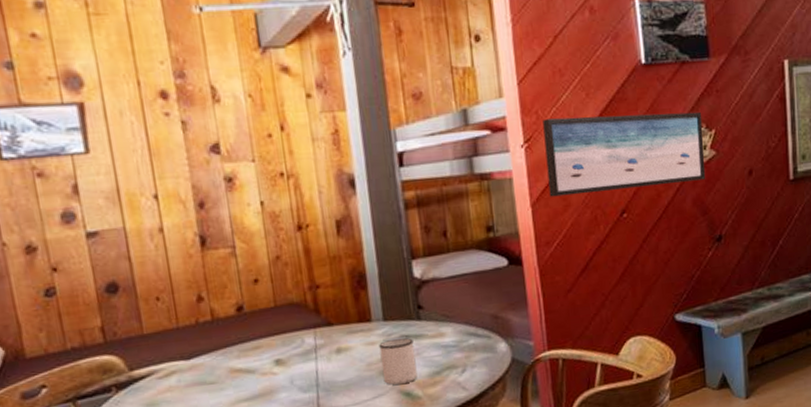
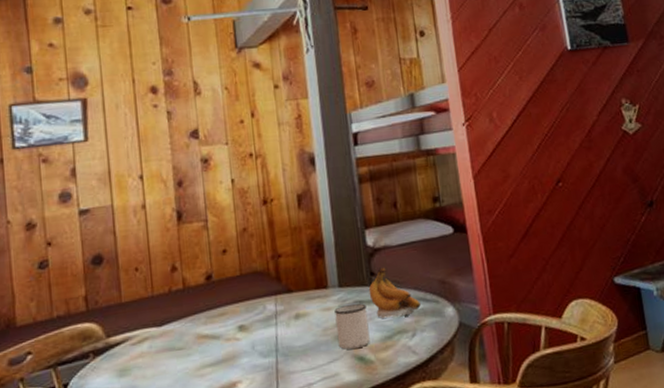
banana: none [415,300,471,353] -> present [368,267,421,318]
wall art: present [543,111,706,197] -> none [481,89,634,169]

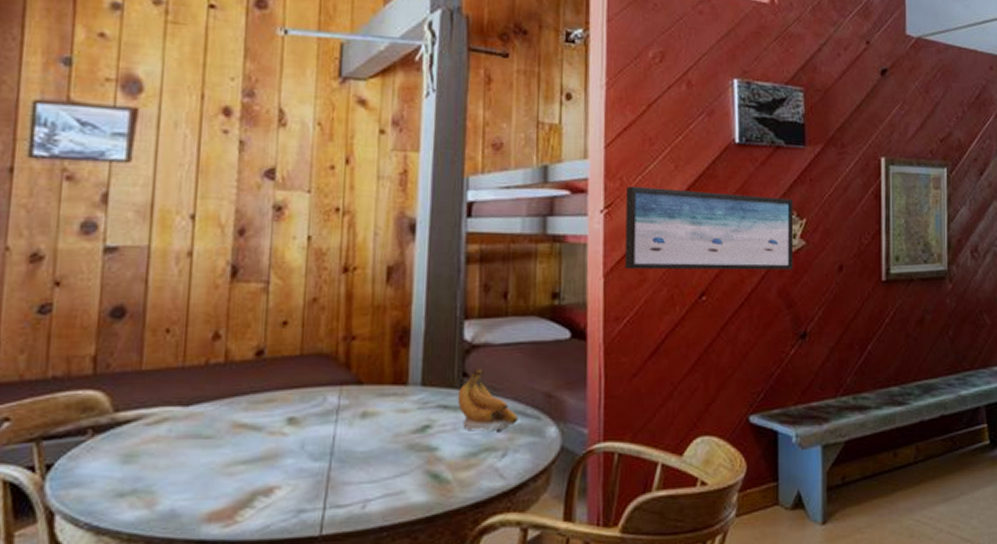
mug: present [334,303,370,350] -> none [410,407,452,463]
wall art: none [481,89,634,169] -> present [625,186,794,271]

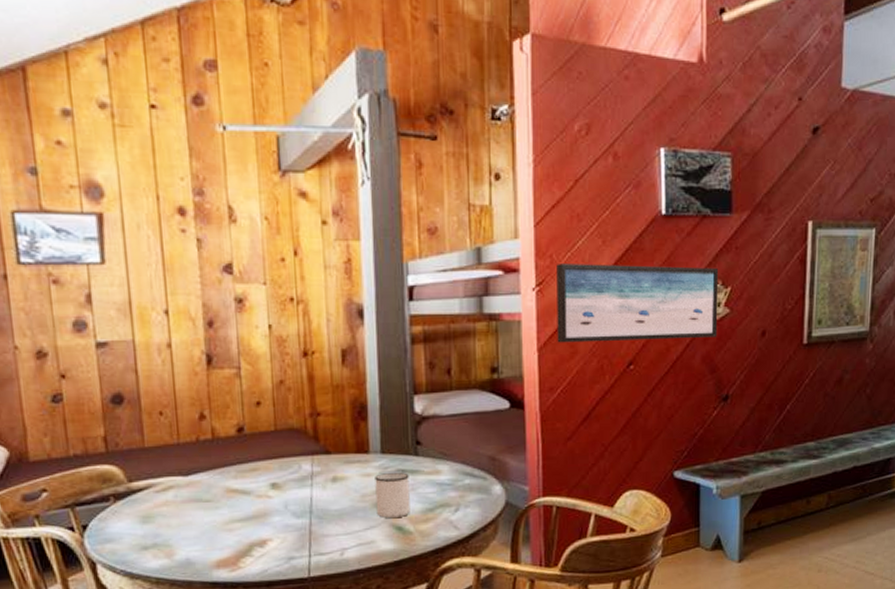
mug: none [410,407,452,463] -> present [375,471,410,518]
banana: present [457,368,518,431] -> none [413,437,467,490]

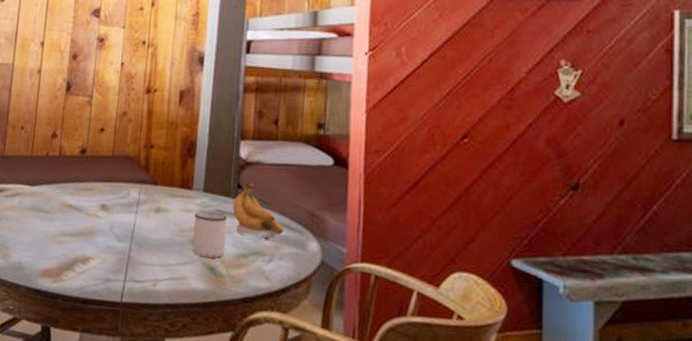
banana: none [413,437,467,490] -> present [232,182,284,239]
wall art: present [556,264,719,343] -> none [387,32,568,120]

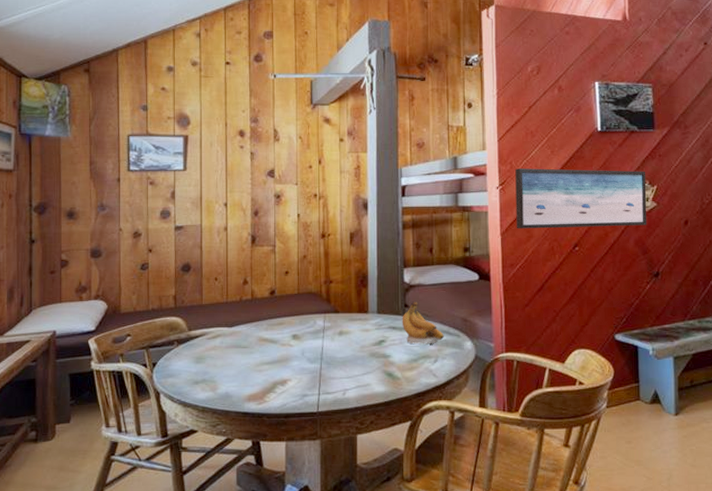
mug: present [192,211,227,258] -> none [372,328,399,365]
wall art: none [387,32,568,120] -> present [515,168,647,229]

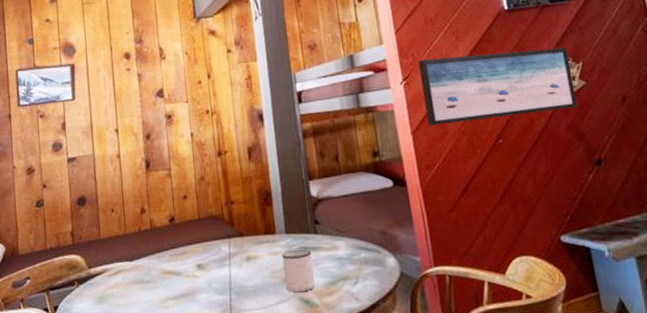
mug: none [372,328,399,365] -> present [282,249,315,292]
banana: present [402,301,444,344] -> none [313,216,363,265]

